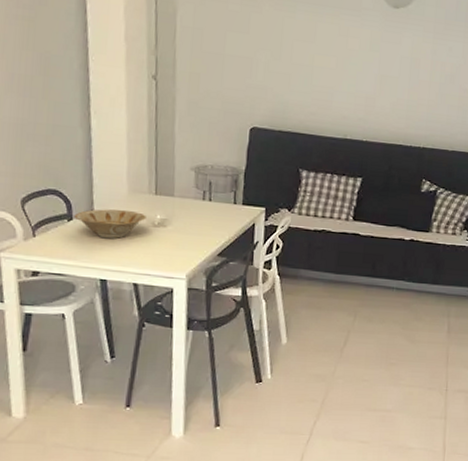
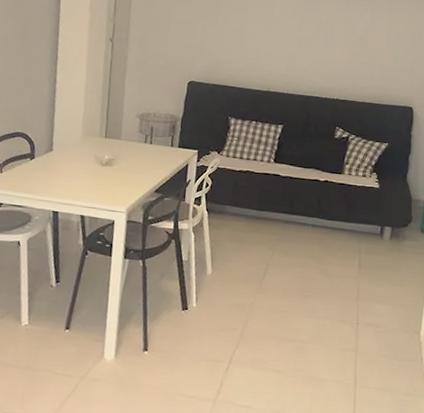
bowl: present [74,209,146,239] -> none [36,149,96,176]

